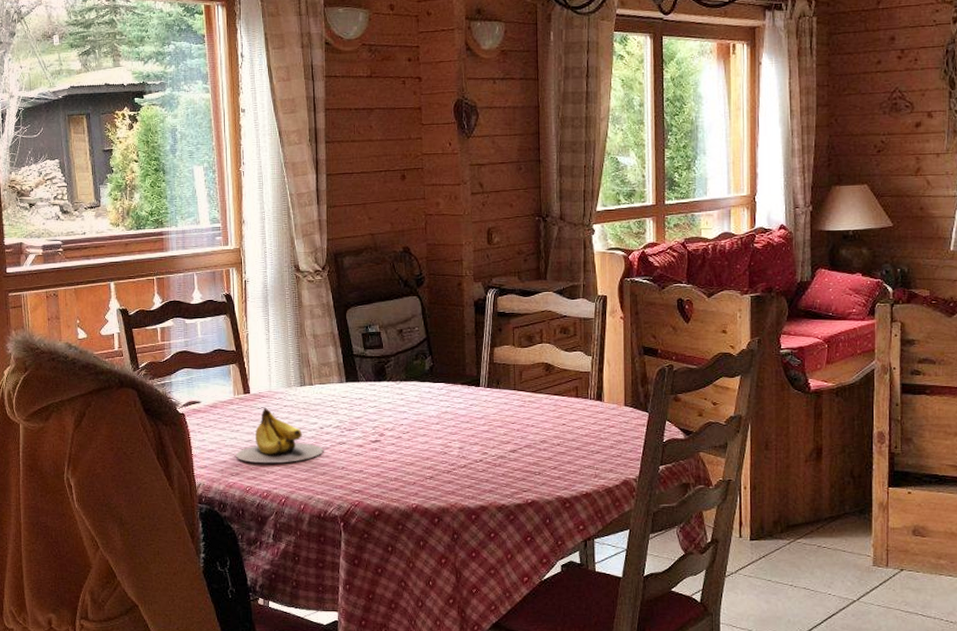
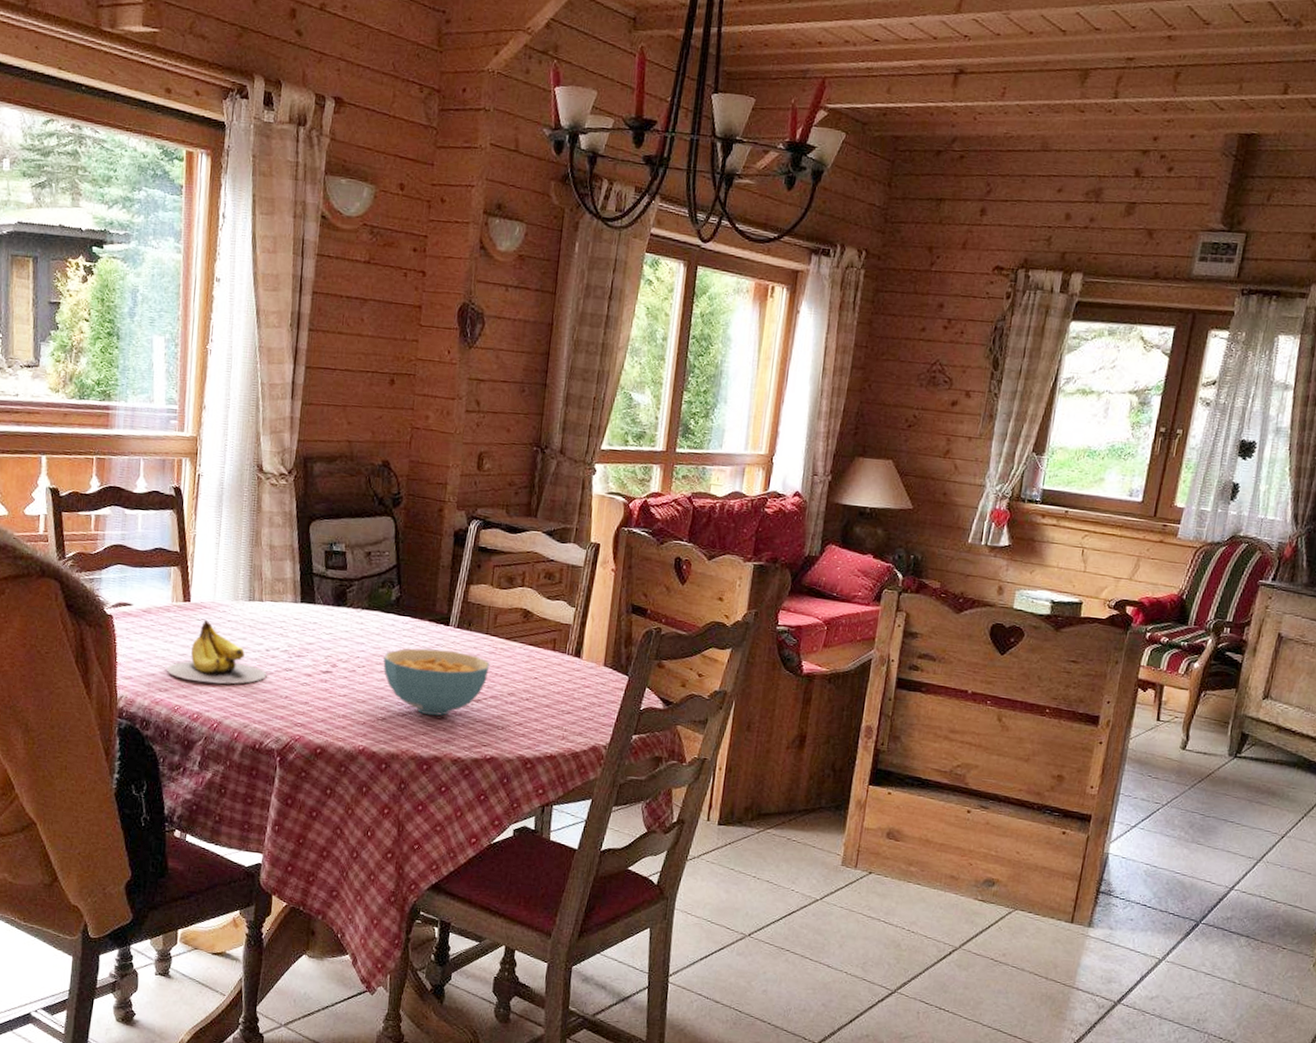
cereal bowl: none [425,409,521,470] -> present [383,648,490,716]

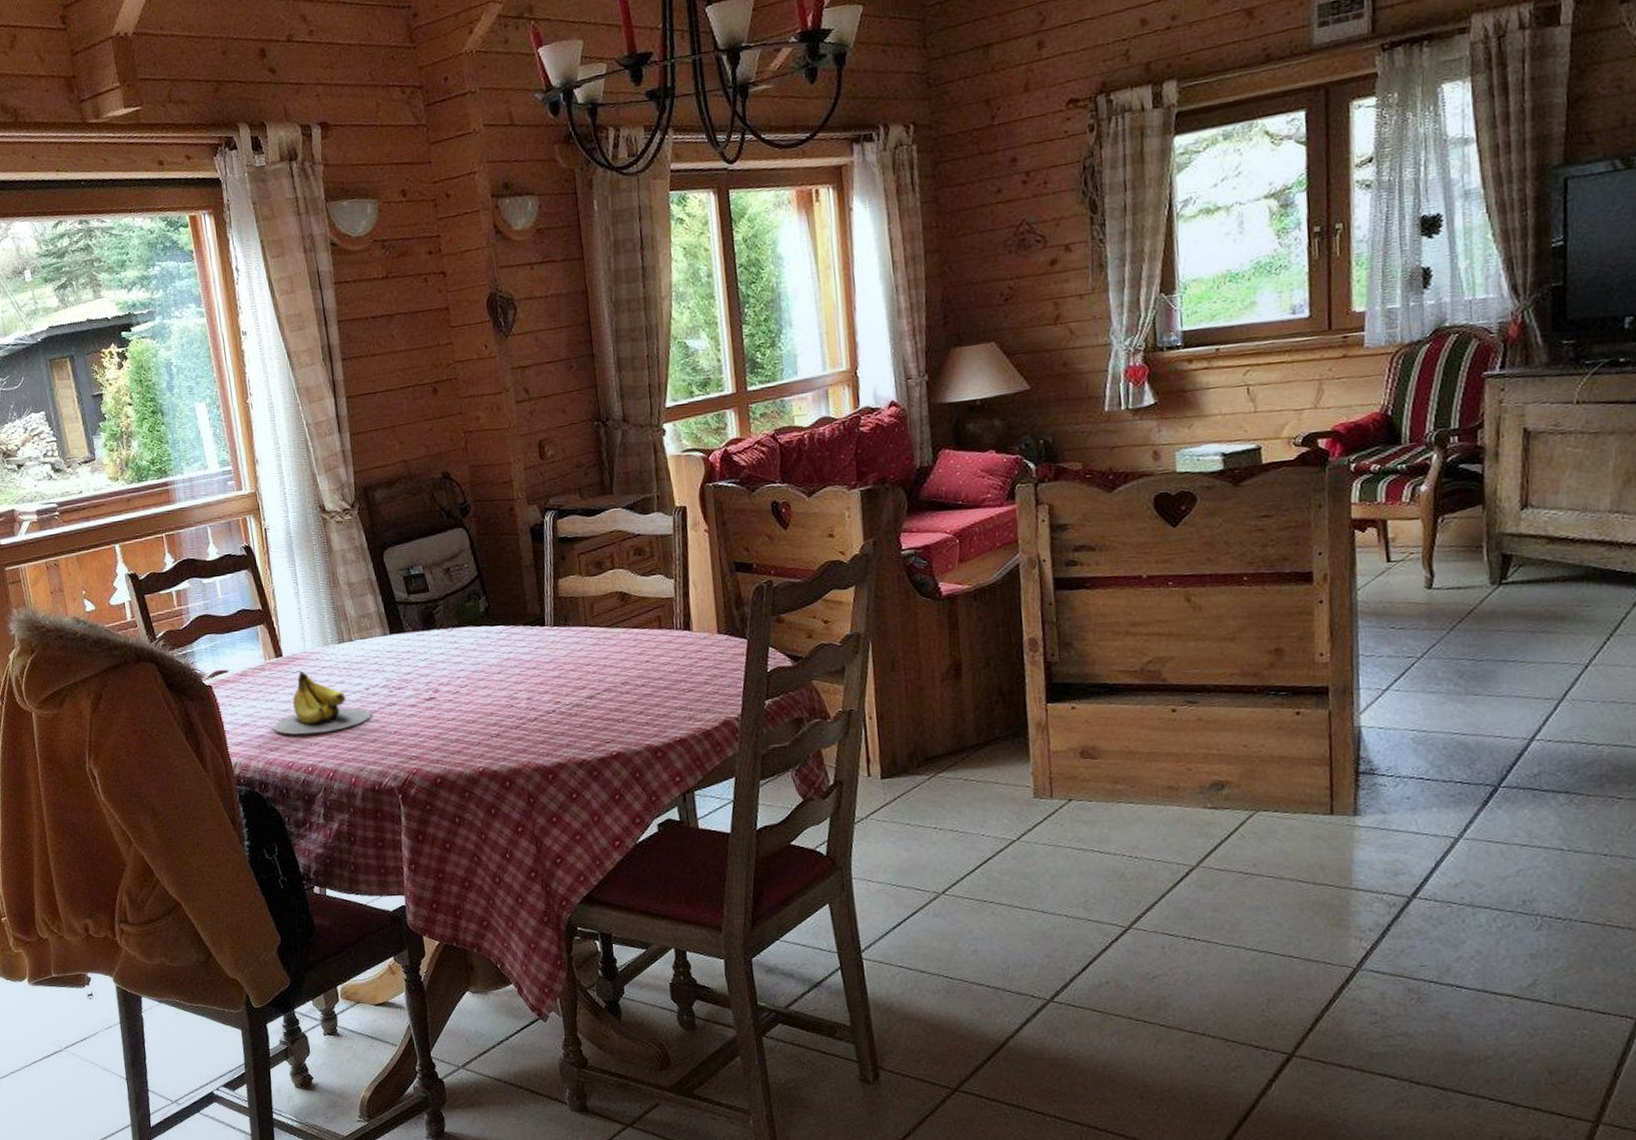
cereal bowl: present [383,648,490,716] -> none [484,650,596,723]

